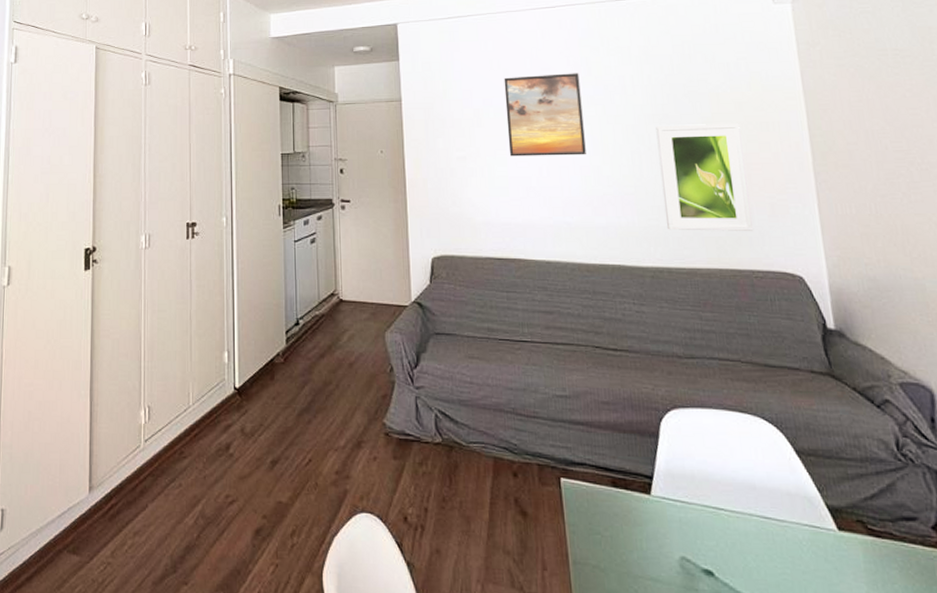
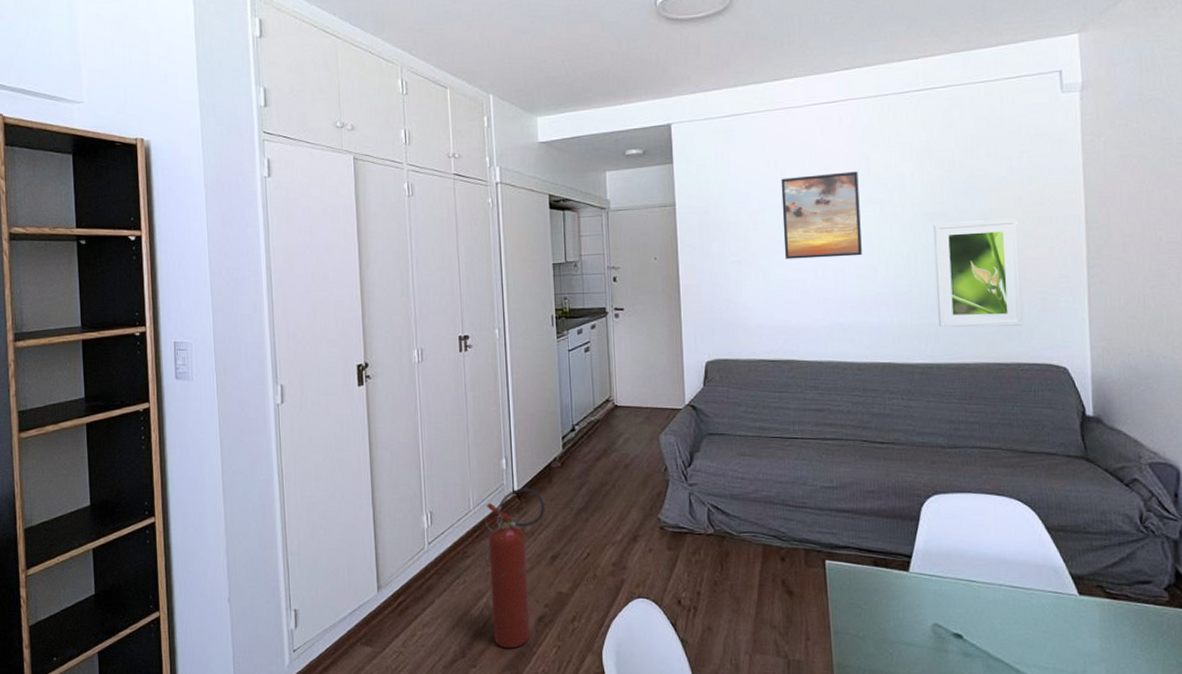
fire extinguisher: none [202,384,266,565] -> present [483,488,545,649]

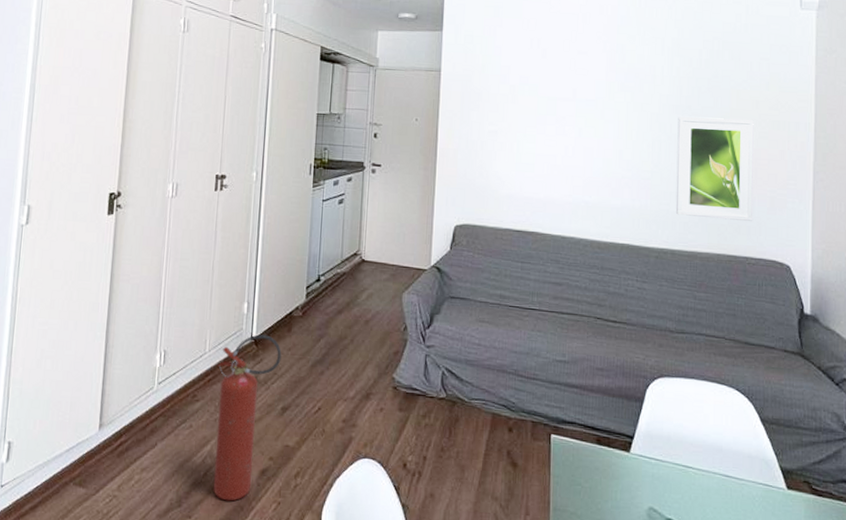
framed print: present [781,171,862,259] -> none [539,57,614,139]

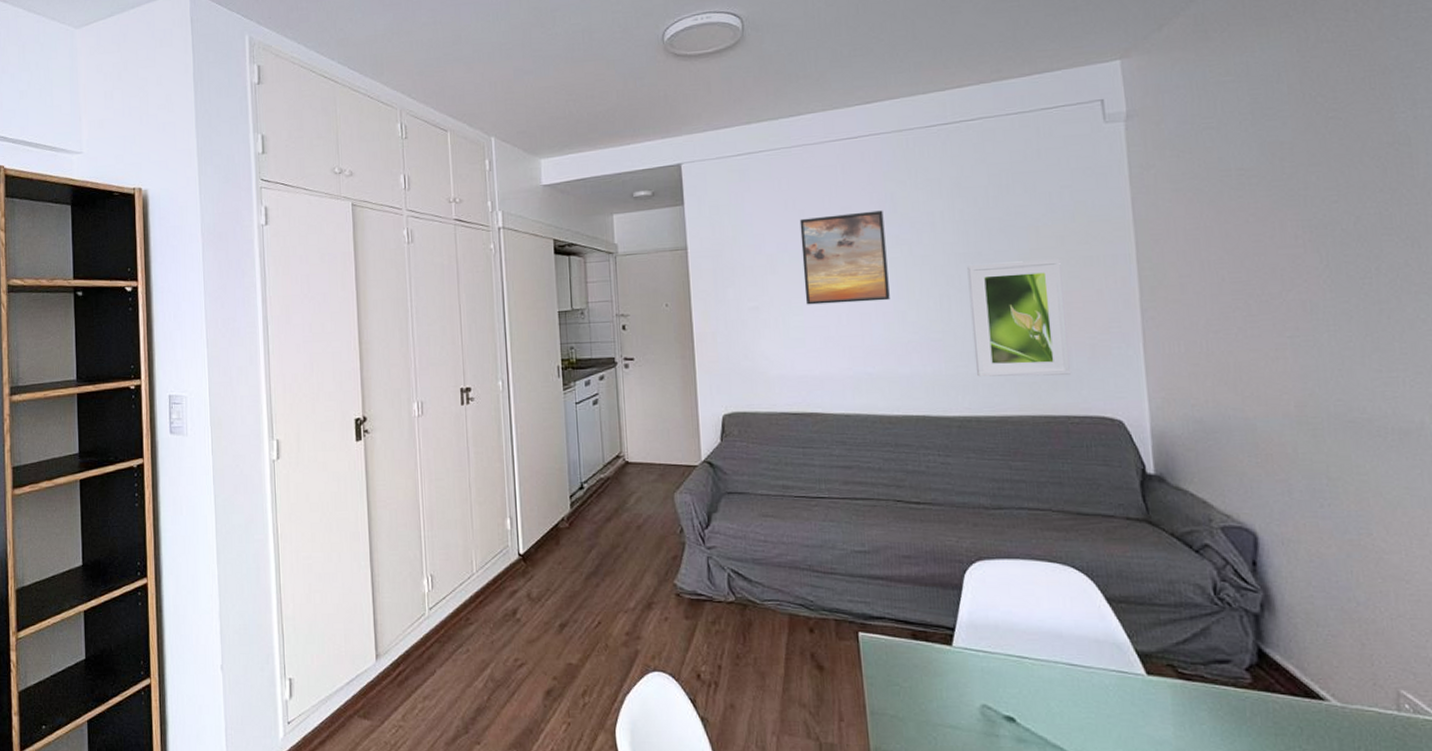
fire extinguisher: present [213,334,282,501] -> none [487,550,553,725]
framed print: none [539,57,614,139] -> present [799,210,890,305]

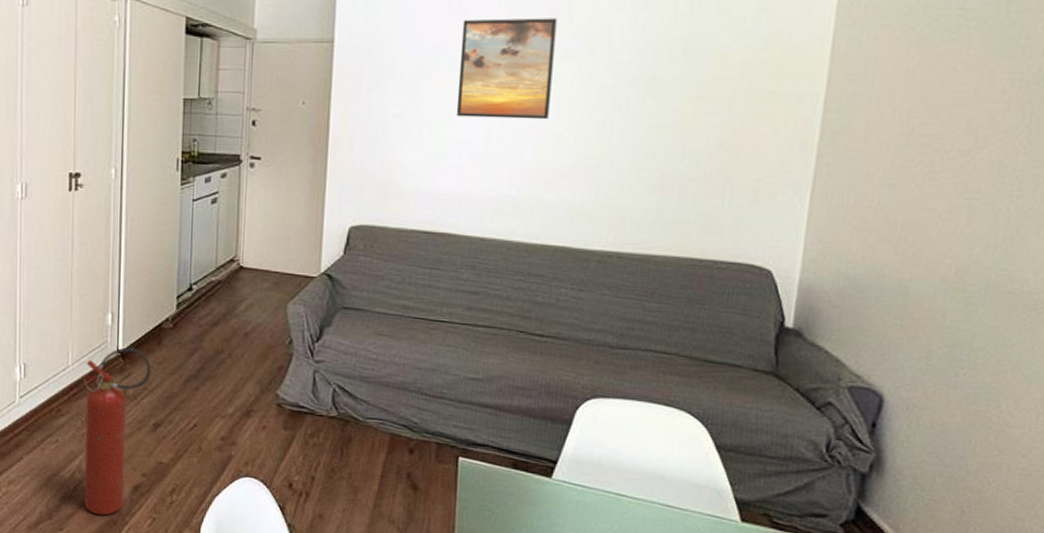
fire extinguisher: none [487,550,553,725] -> present [81,347,152,516]
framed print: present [967,259,1072,377] -> none [627,88,742,217]

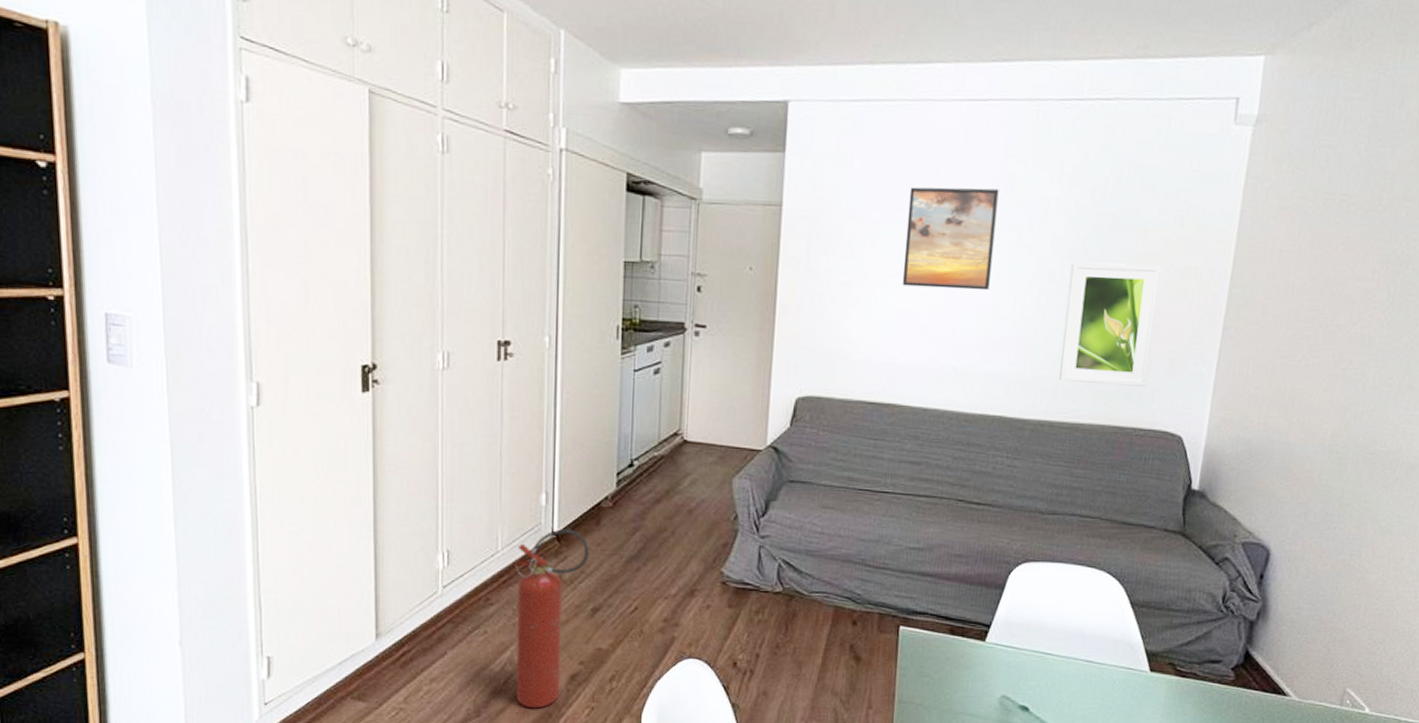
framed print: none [627,88,742,217] -> present [1059,262,1161,387]

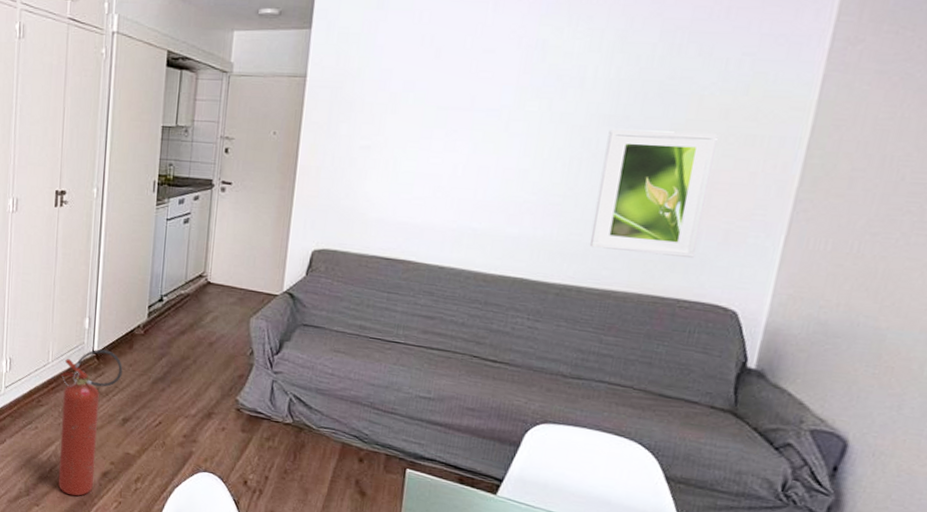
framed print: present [902,187,999,291] -> none [422,57,530,156]

